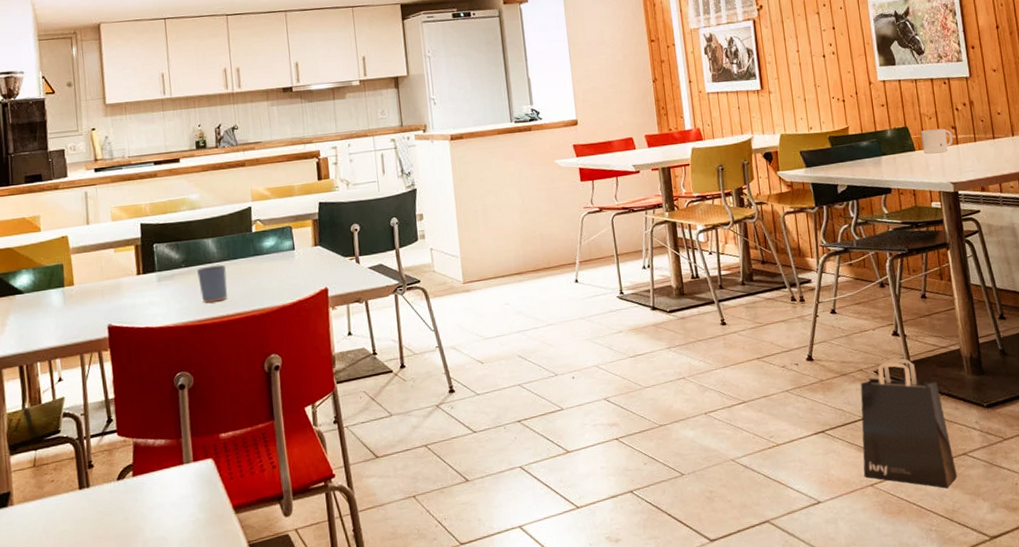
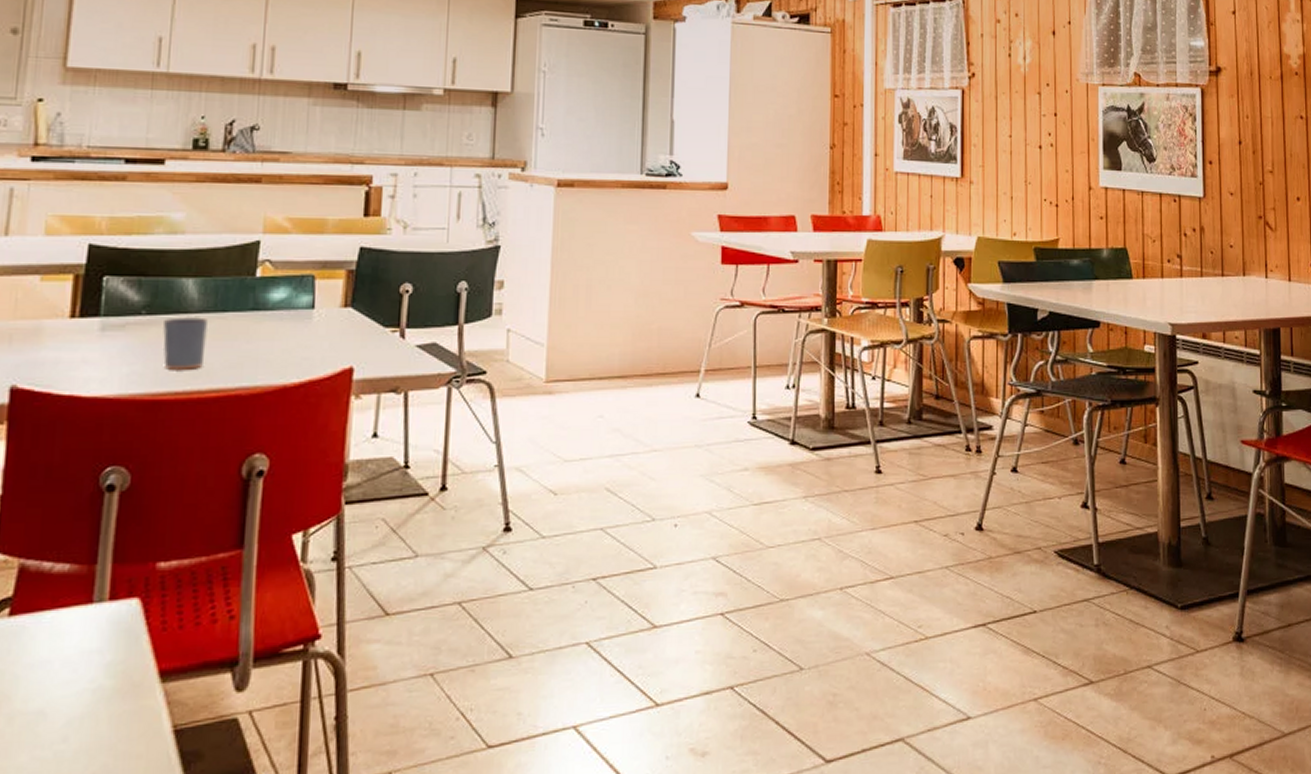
shopping bag: present [860,358,958,488] -> none [1027,536,1138,710]
mug: present [921,128,953,154] -> none [1142,255,1177,285]

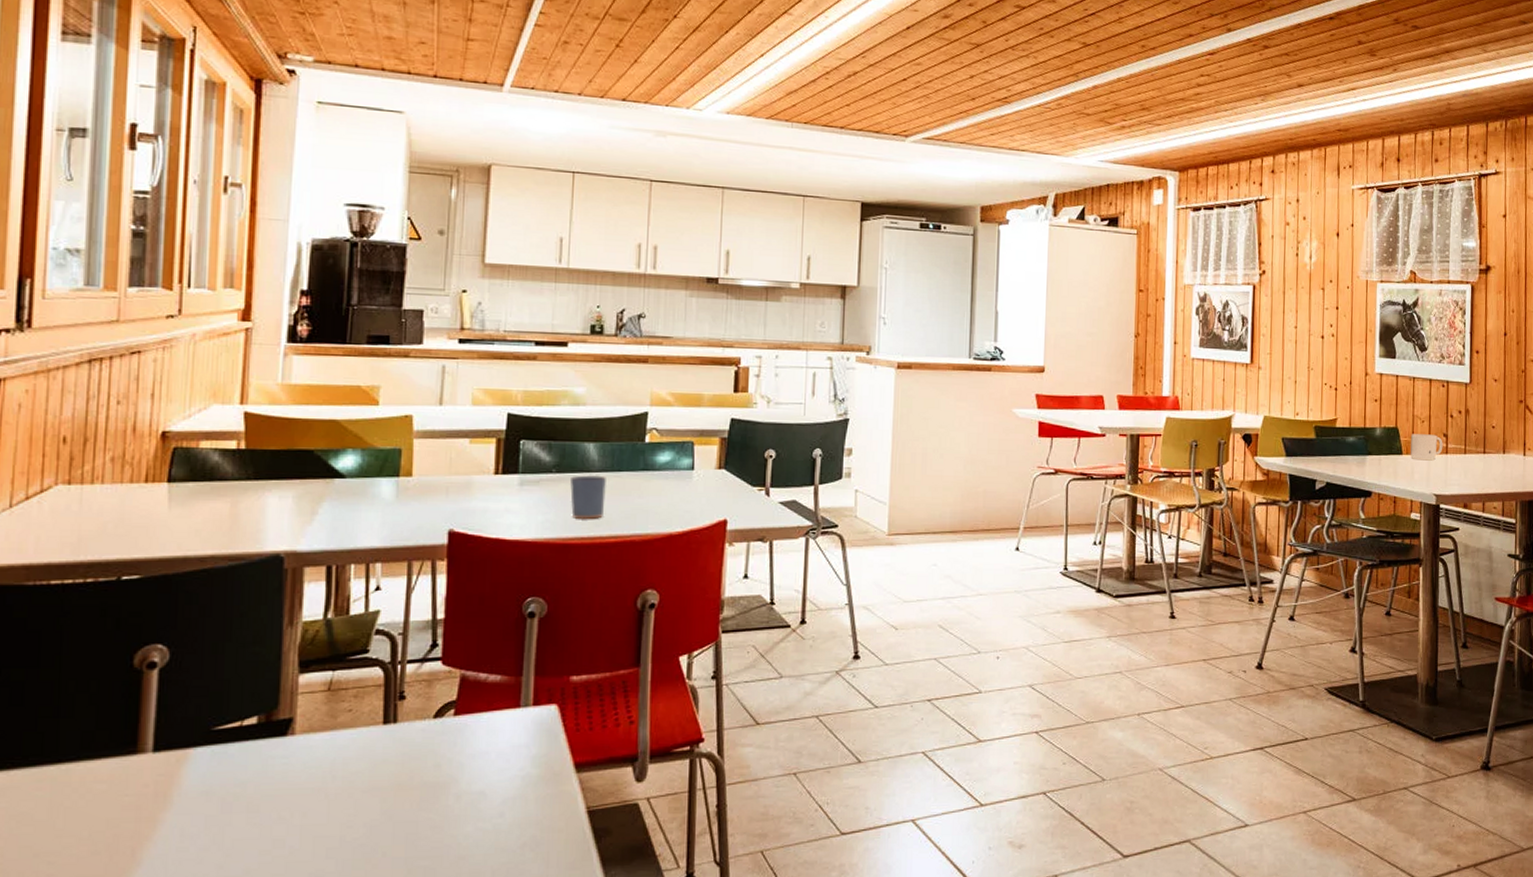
mug: none [1142,255,1177,285] -> present [1411,434,1443,461]

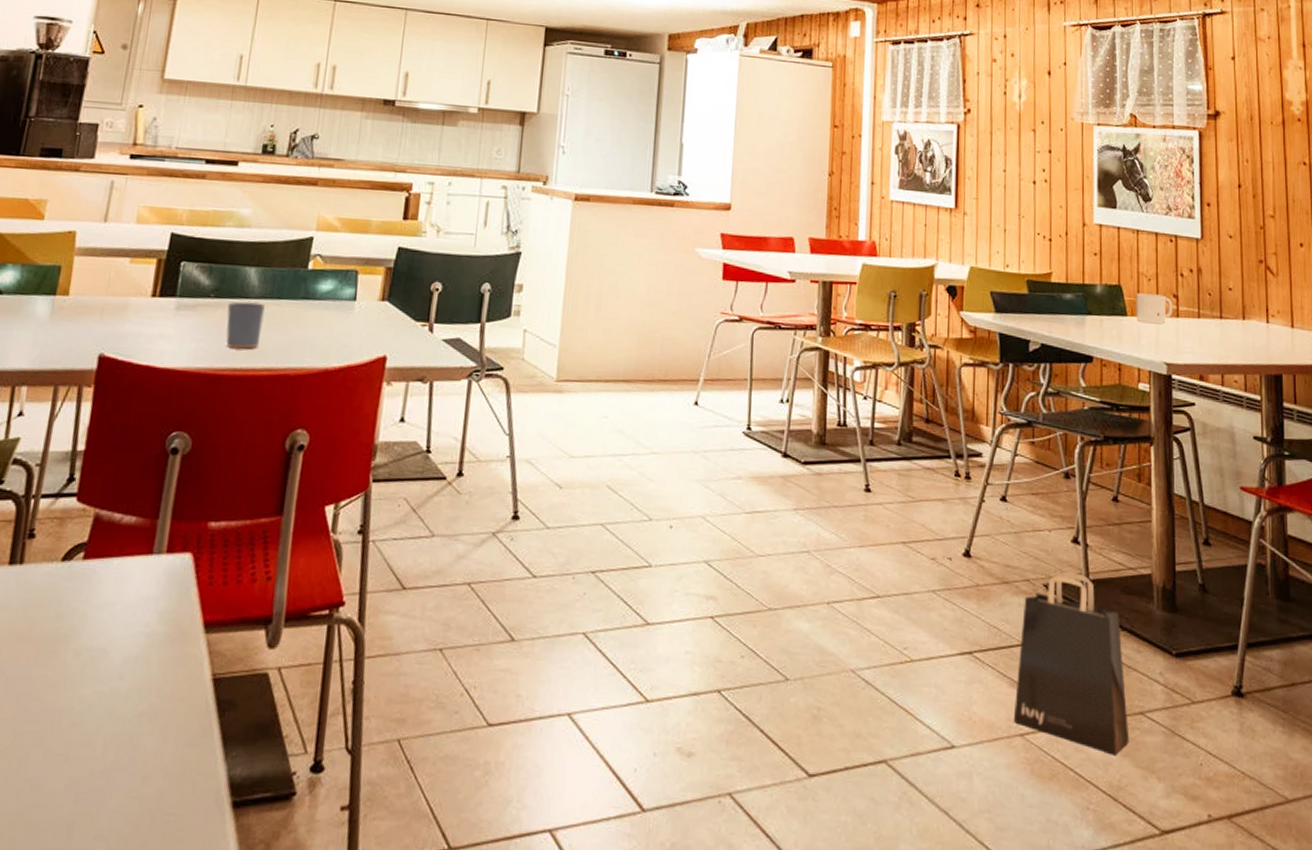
shopping bag: none [1297,676,1395,823] -> present [1013,571,1130,755]

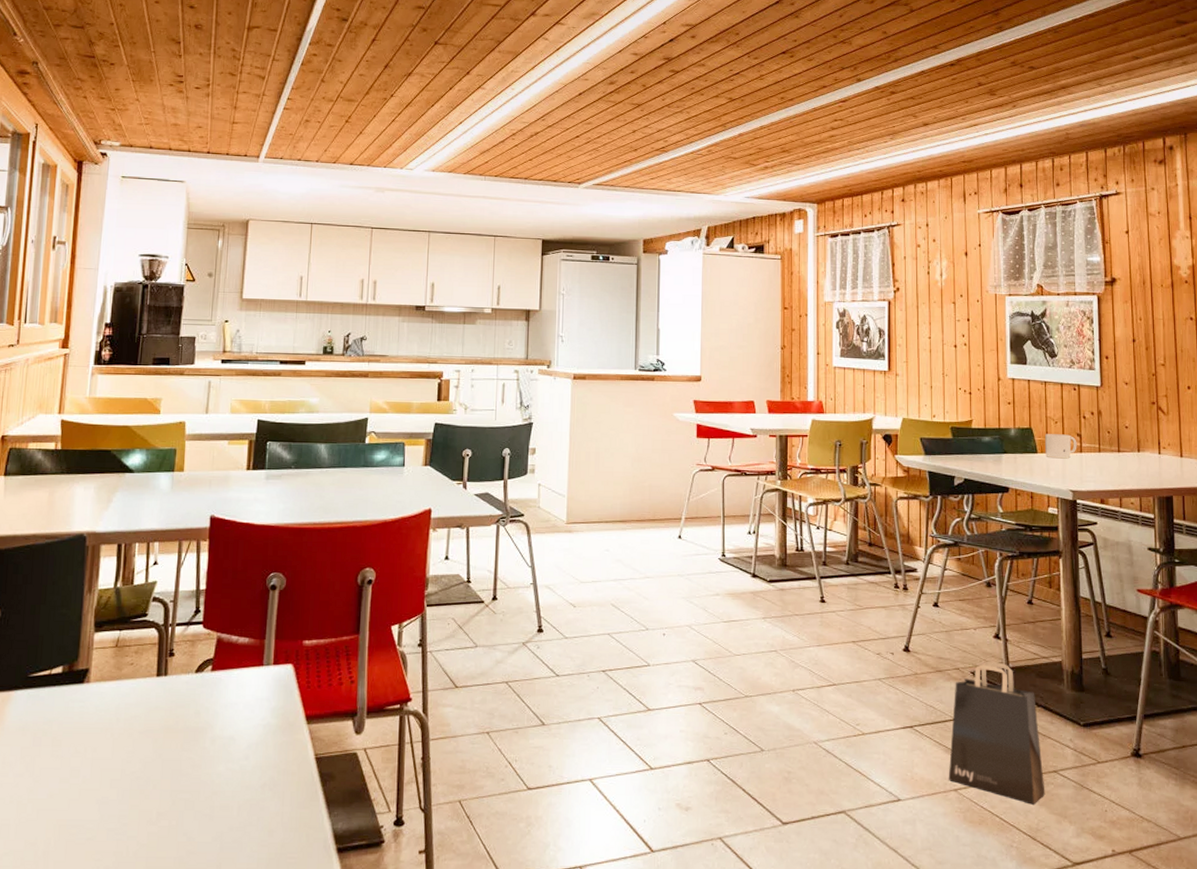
mug: present [225,301,265,349] -> none [305,471,334,507]

